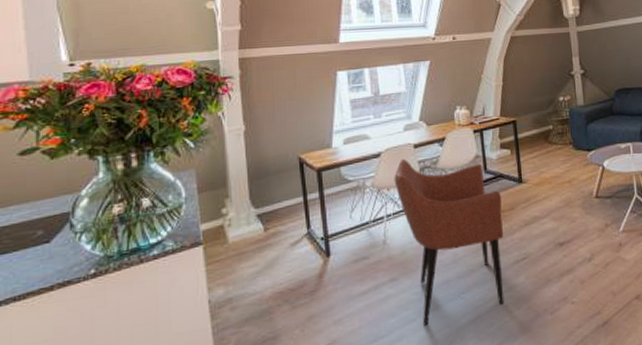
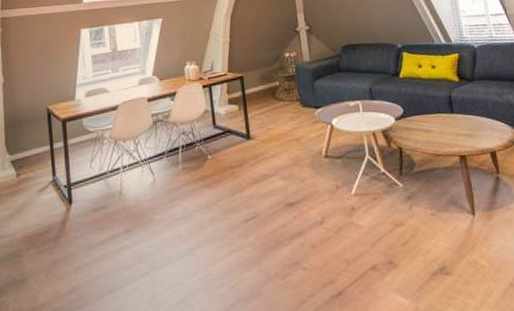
armchair: present [394,158,505,326] -> none [129,111,235,280]

